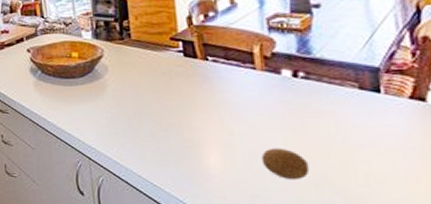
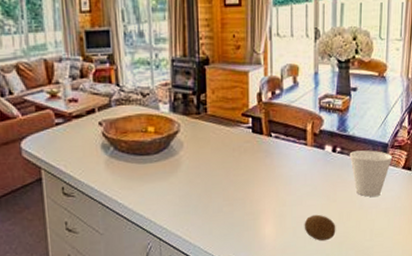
cup: none [318,75,390,131] -> present [349,150,393,197]

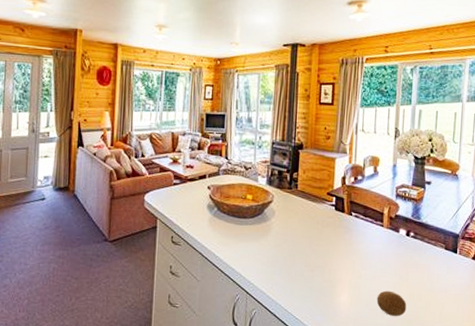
cup: present [349,150,393,197] -> none [421,237,463,282]

